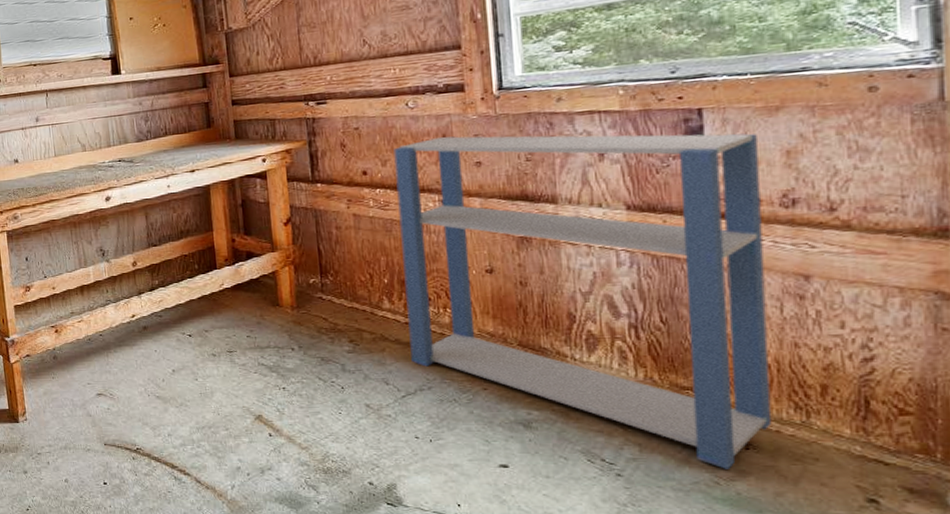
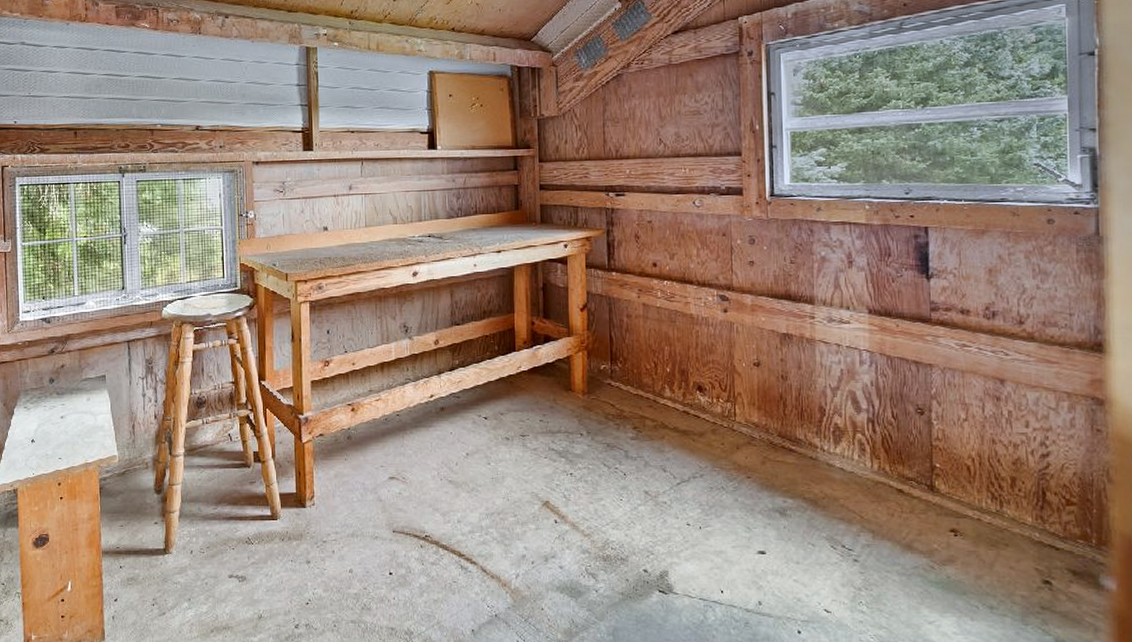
shelving unit: present [393,133,772,469] -> none [681,235,975,554]

